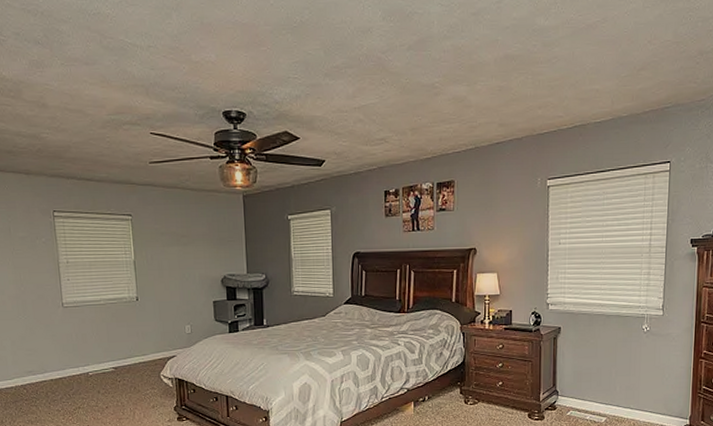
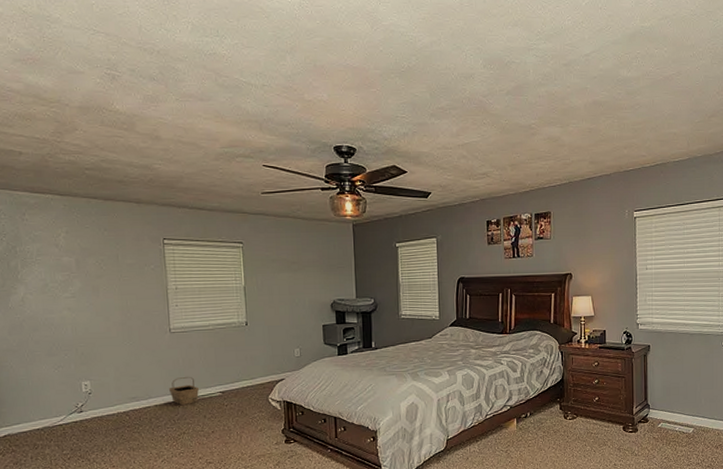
basket: none [64,351,93,381] -> present [169,376,200,406]

